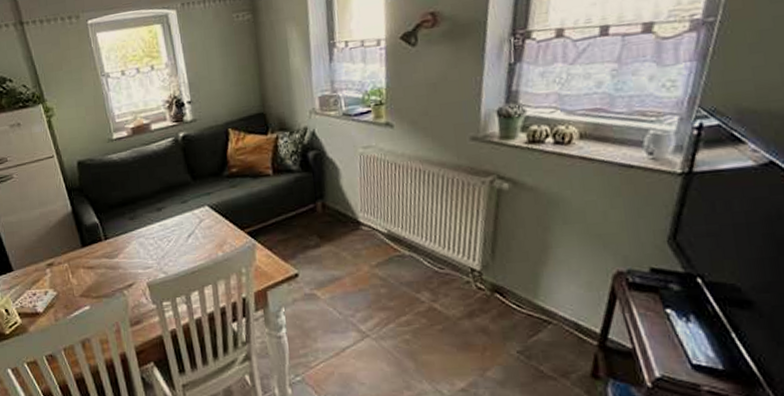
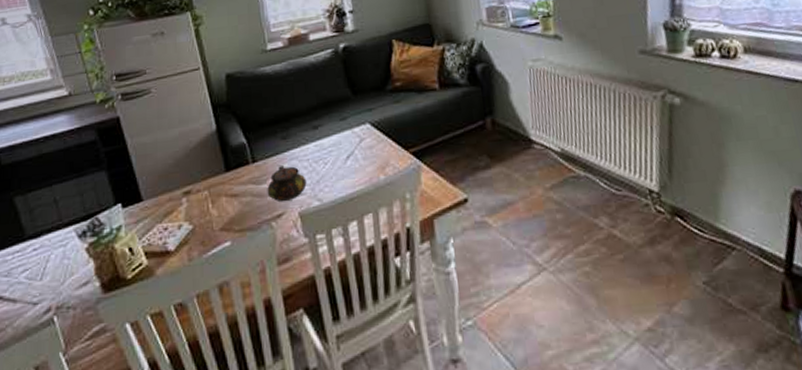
teapot: none [118,243,153,274] -> present [267,165,307,202]

